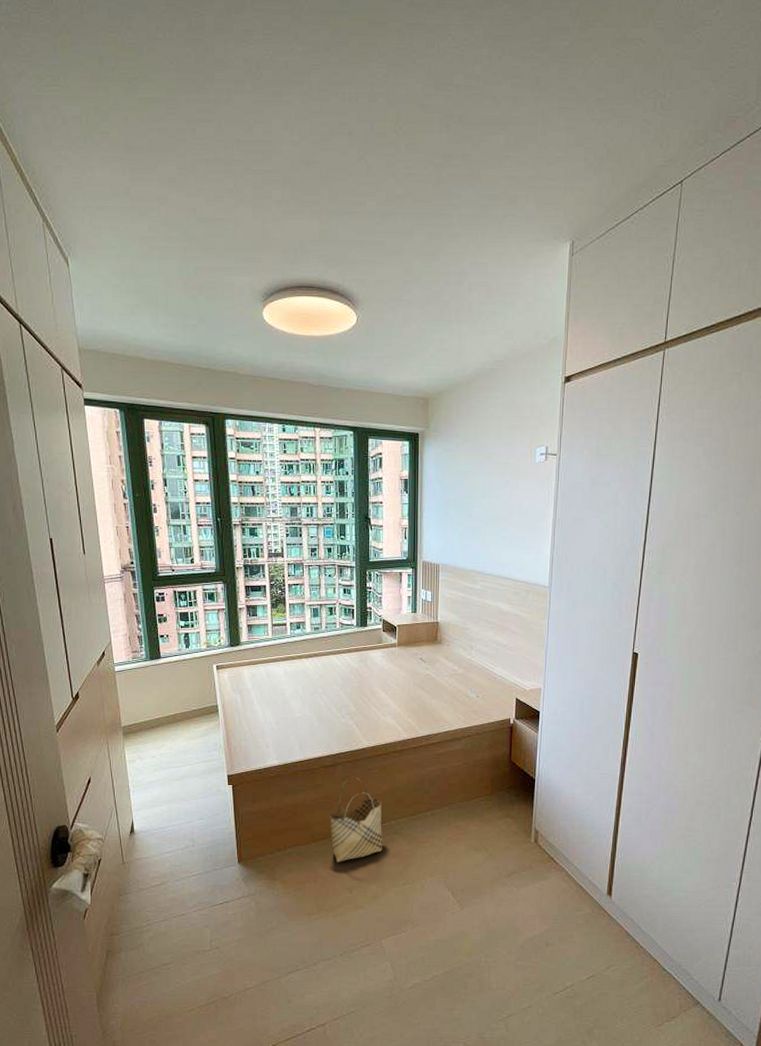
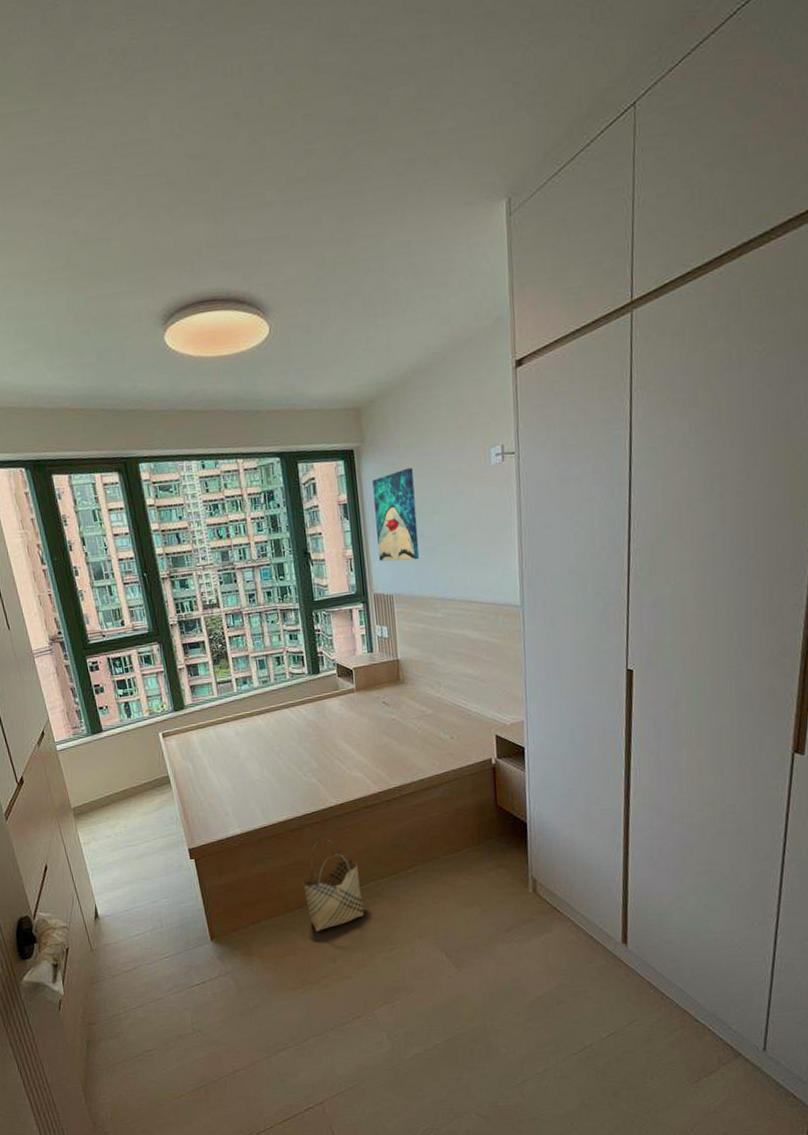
wall art: none [431,455,468,536] -> present [372,467,420,561]

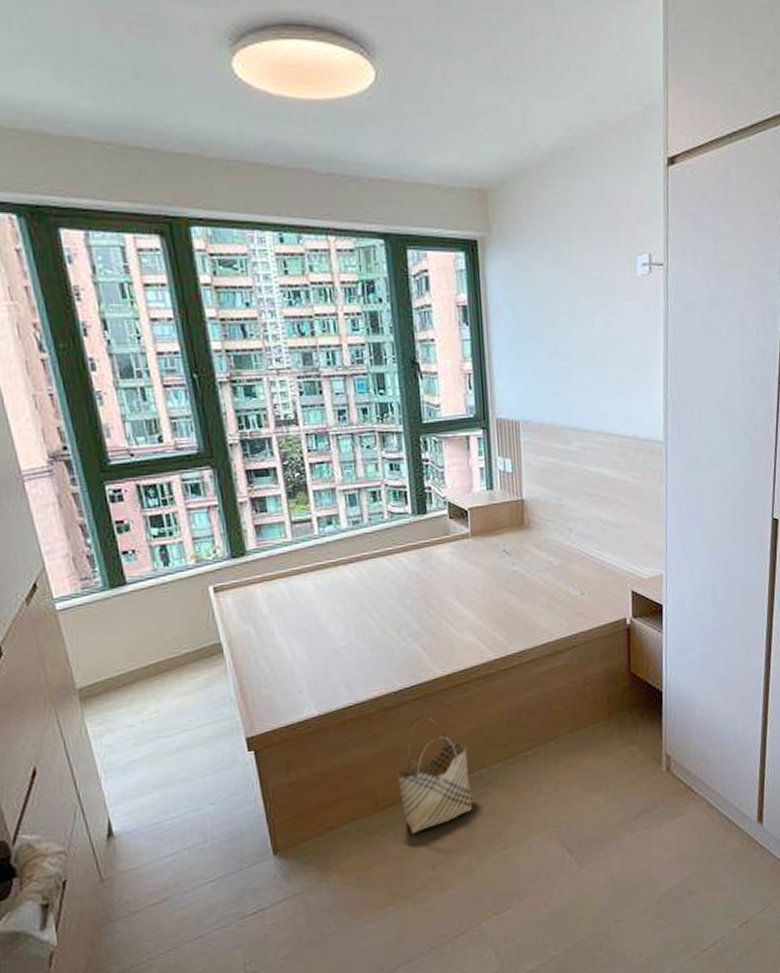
wall art: present [372,467,420,561] -> none [499,269,552,381]

